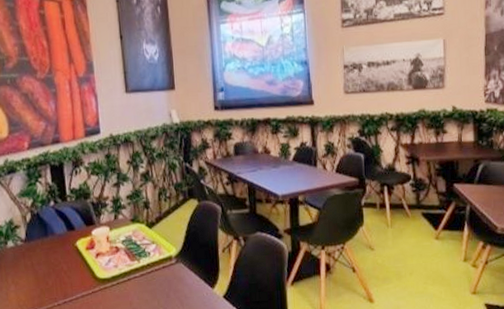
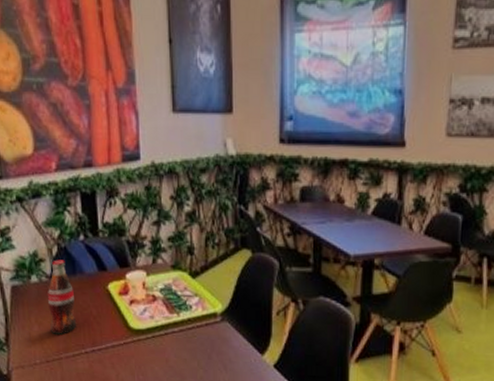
pop: none [22,224,50,292] -> present [47,259,77,335]

